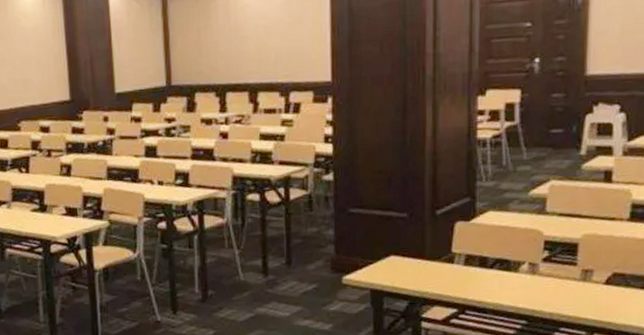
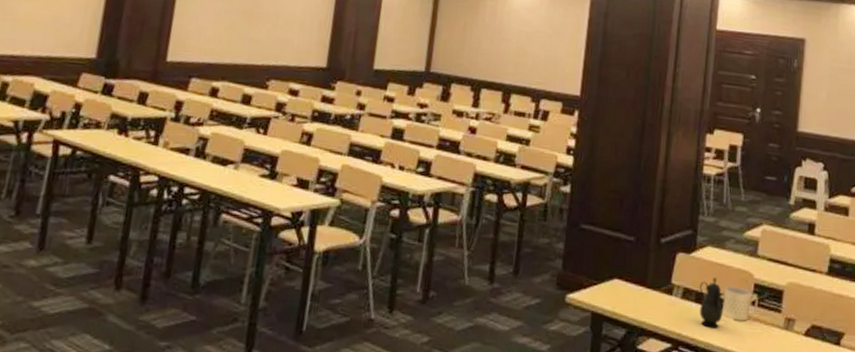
coffeepot: none [483,240,512,289] -> present [699,277,725,328]
mug: none [510,246,550,279] -> present [722,285,758,321]

